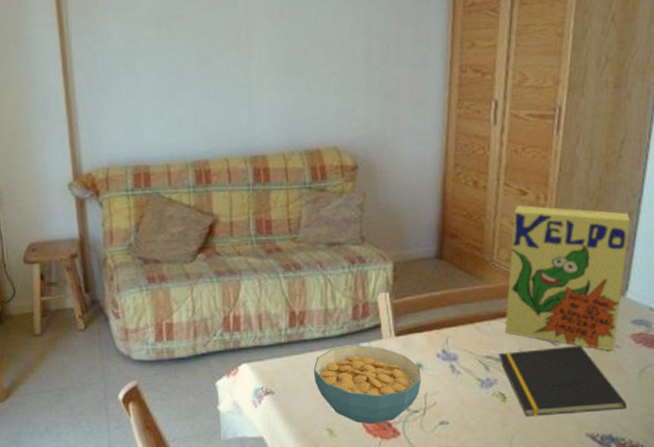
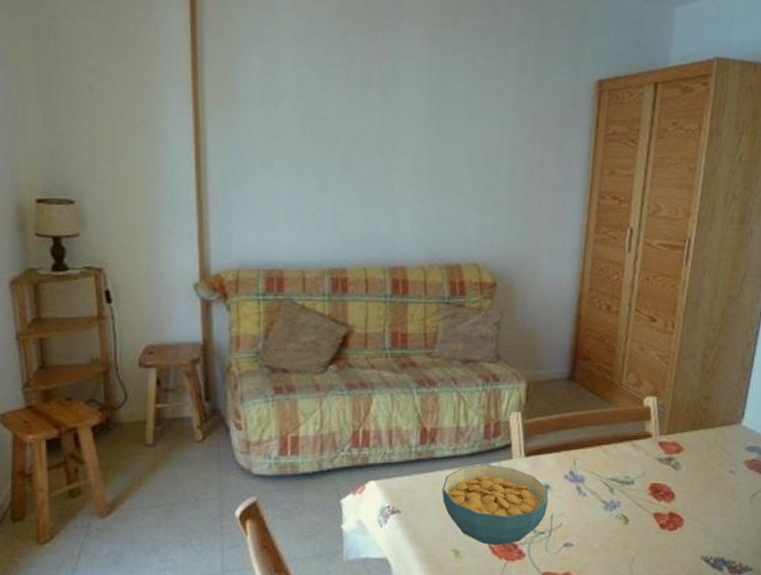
notepad: present [498,345,626,417] -> none [623,470,738,539]
cereal box: present [504,205,630,351] -> none [629,332,748,476]

